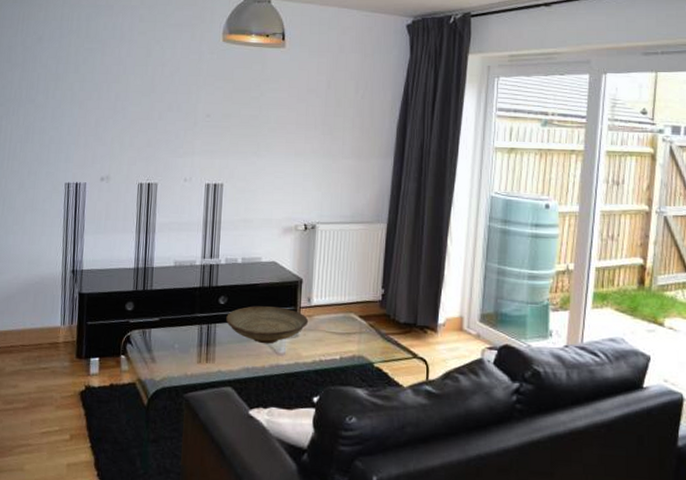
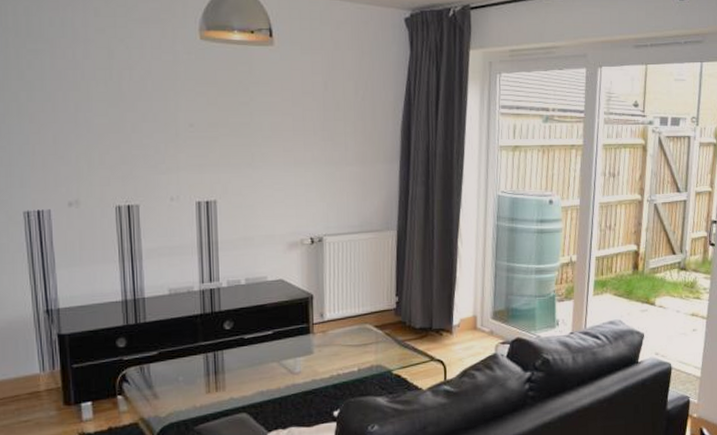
decorative bowl: present [226,306,309,344] -> none [234,326,323,365]

